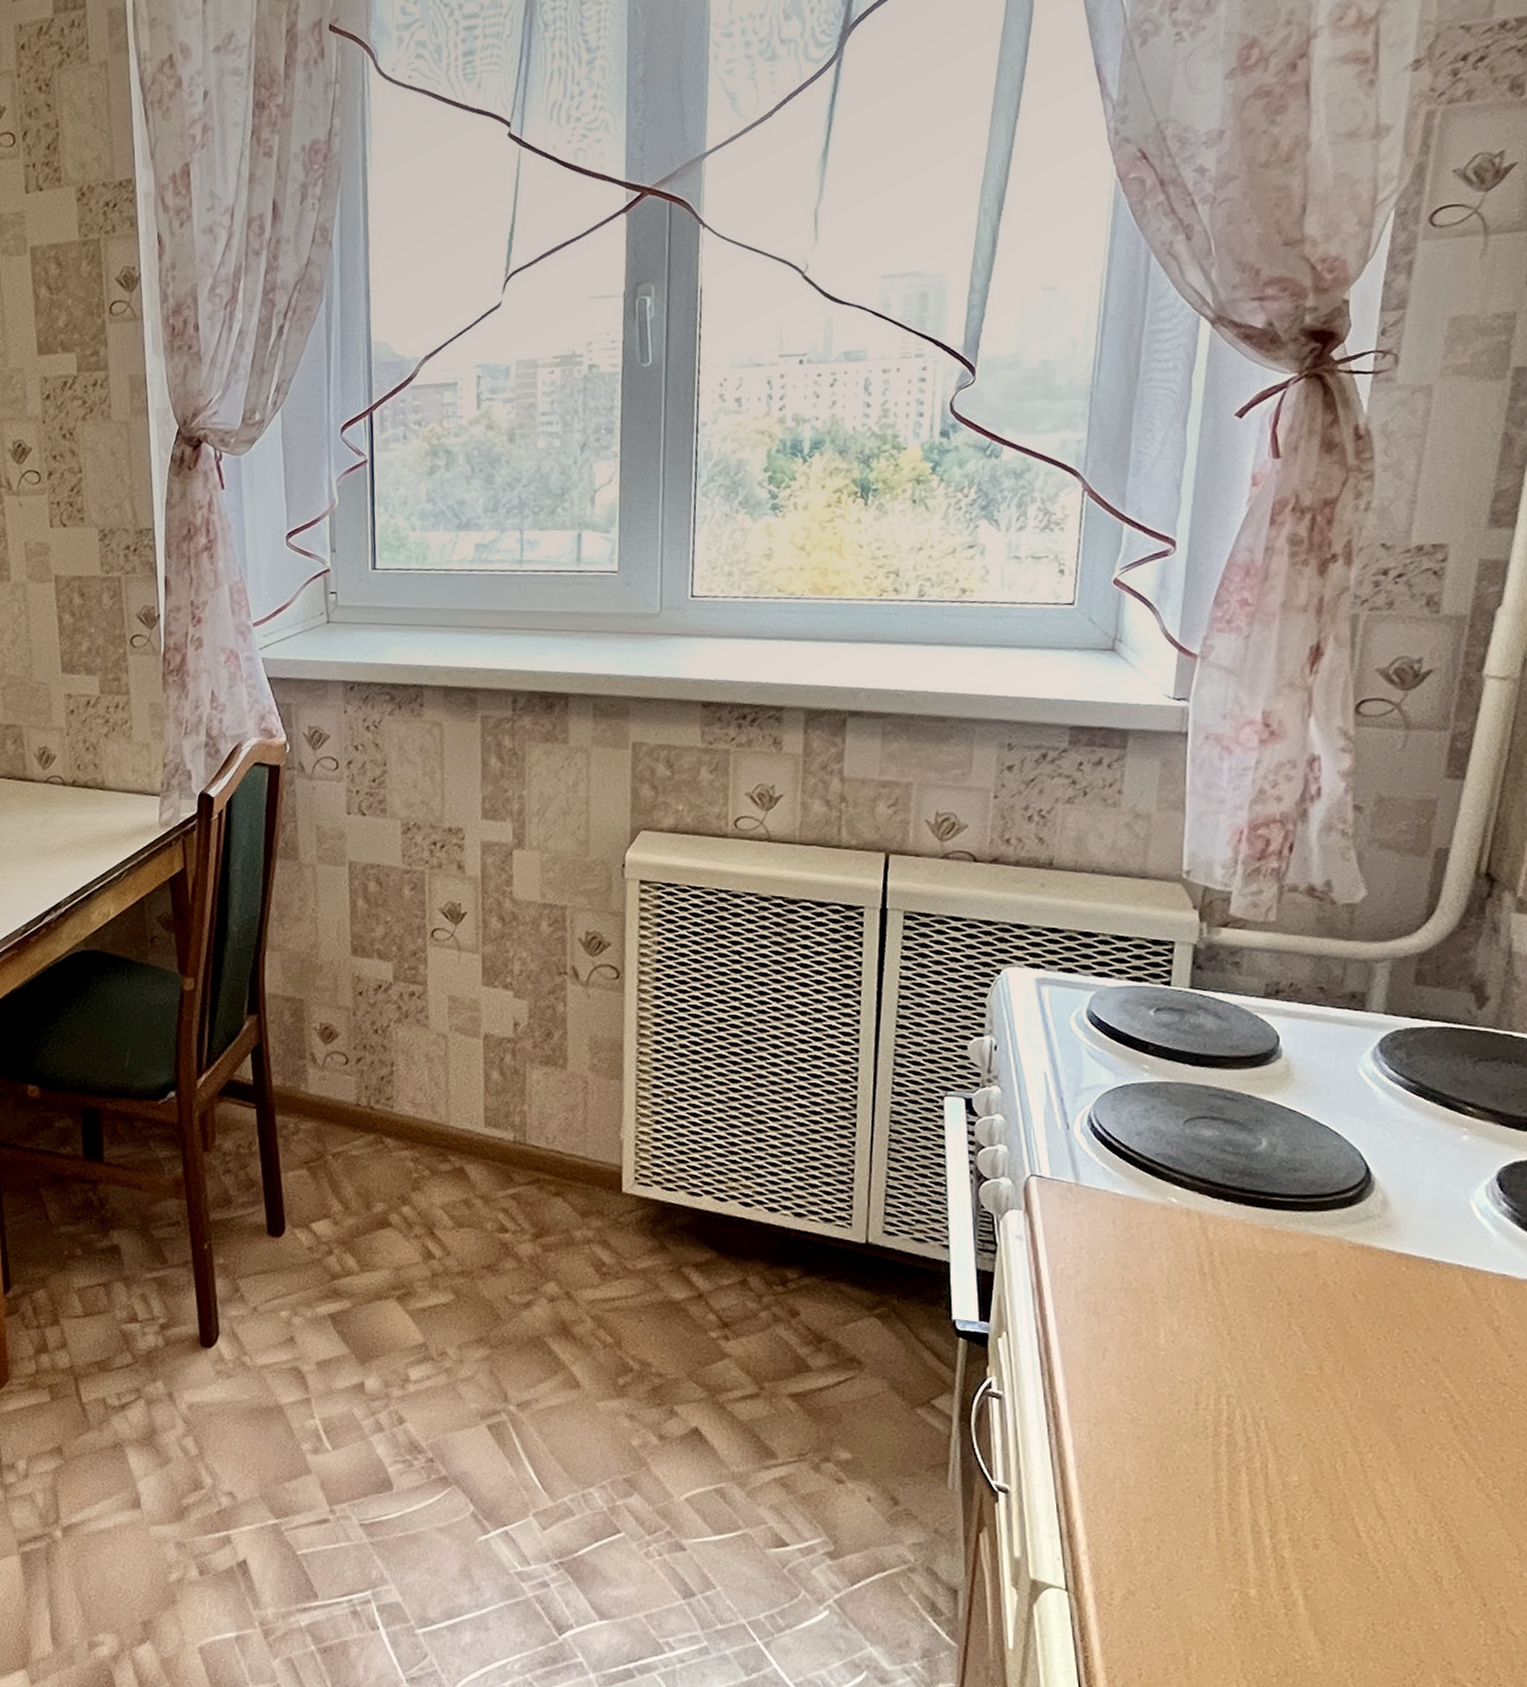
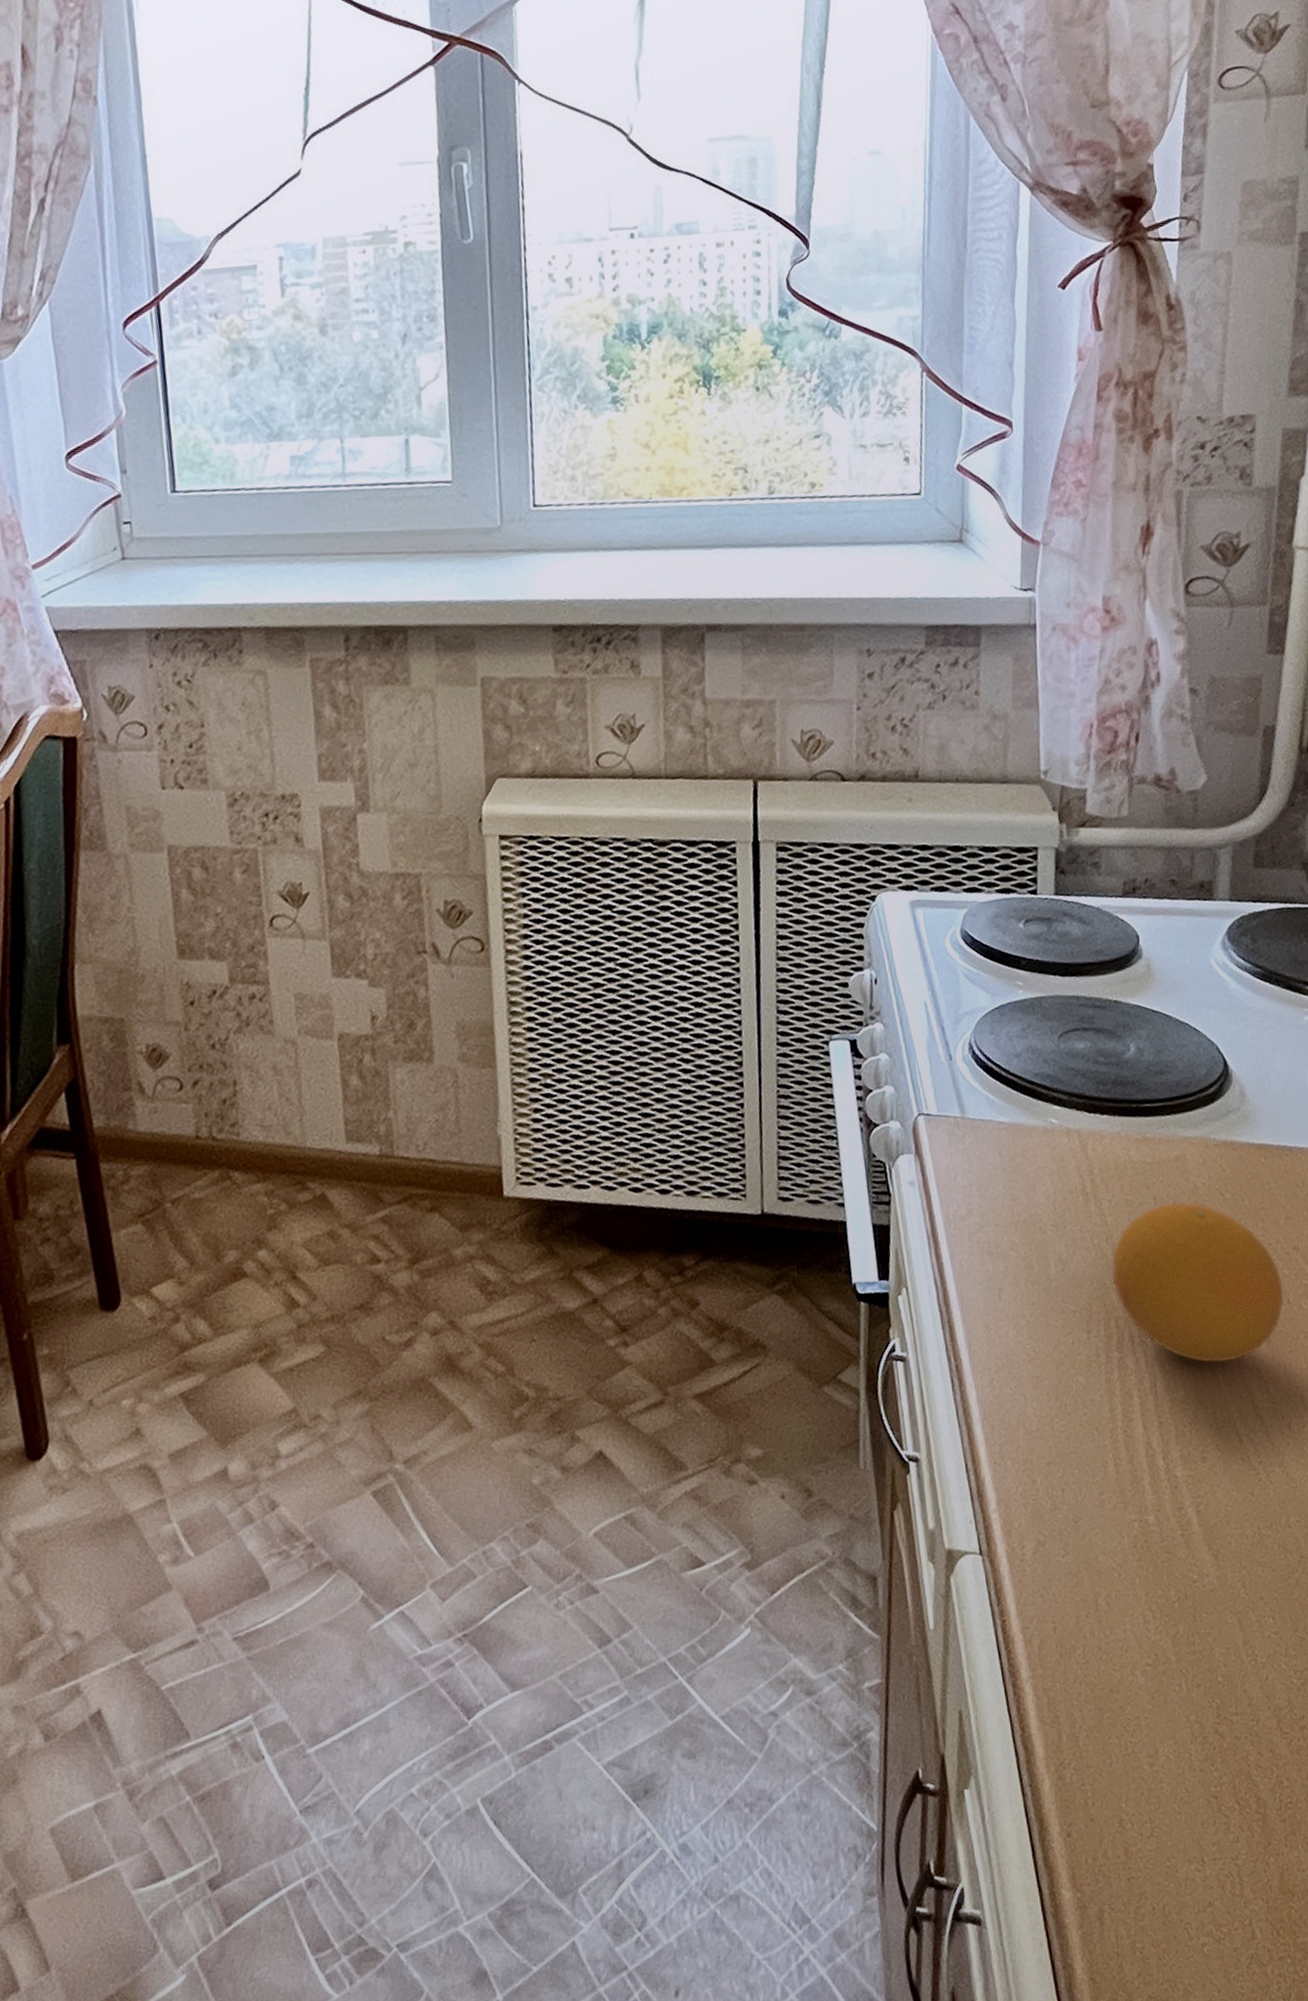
fruit: none [1226,1295,1419,1458] -> present [1111,1201,1285,1364]

